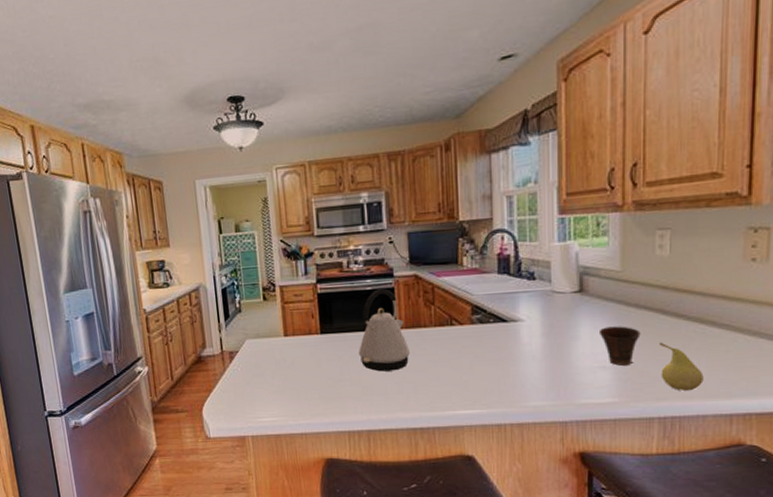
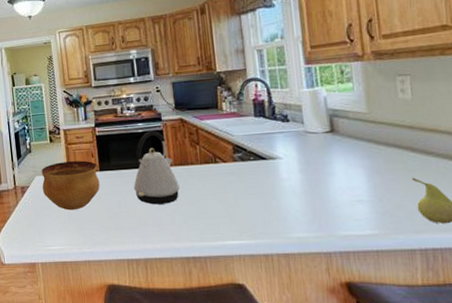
bowl: none [252,322,321,378] -> present [41,160,100,211]
cup: present [598,326,641,367] -> none [352,162,393,200]

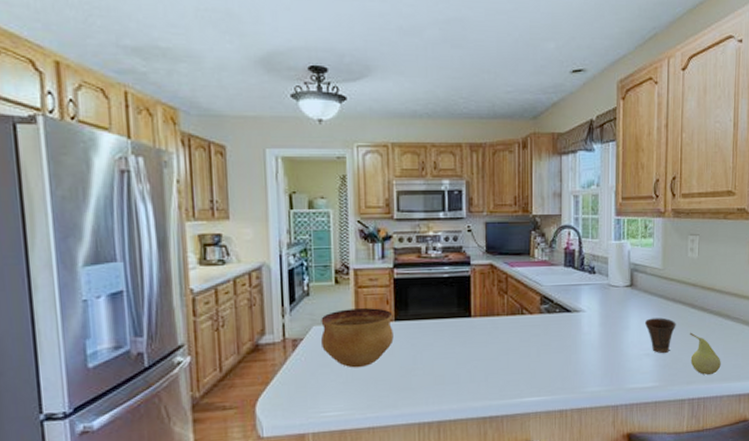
kettle: present [134,131,180,205] -> none [433,276,483,360]
cup: none [352,162,393,200] -> present [644,317,676,354]

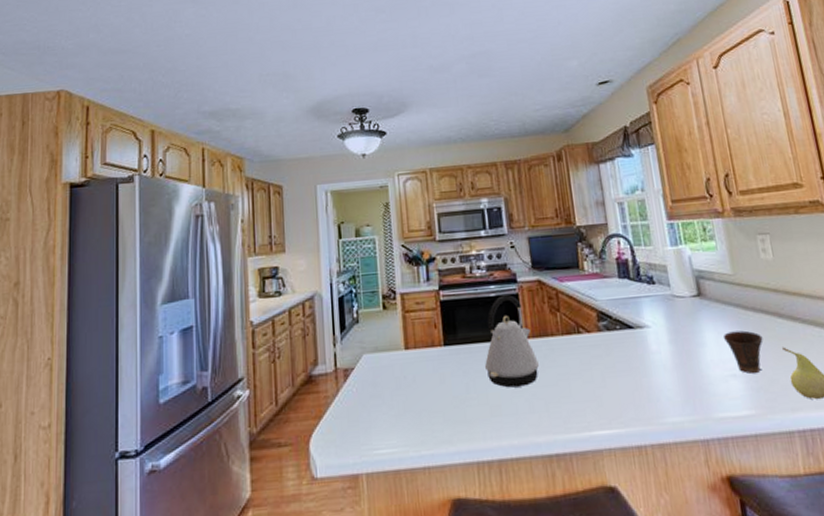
bowl: present [320,308,394,368] -> none [370,332,444,399]
kettle: none [433,276,483,360] -> present [485,295,539,388]

